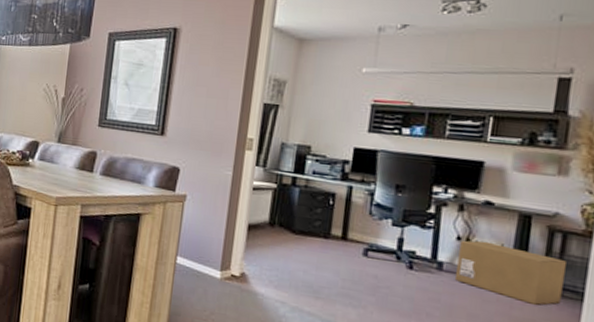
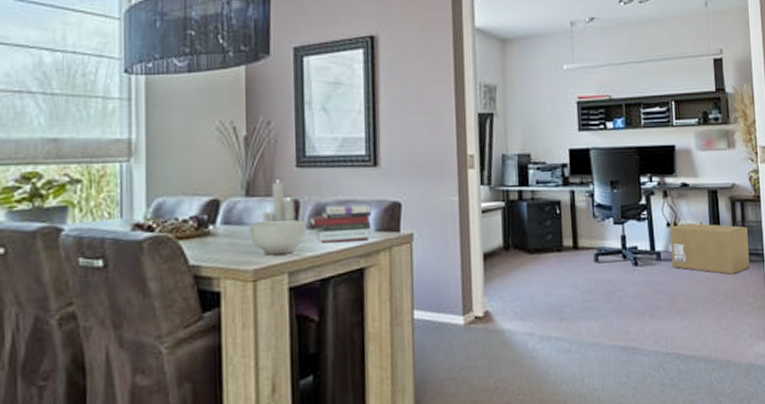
bowl: none [57,162,101,191] -> present [248,219,308,255]
candle: none [67,134,94,168] -> present [262,180,296,222]
books: none [102,159,154,194] -> present [309,203,374,243]

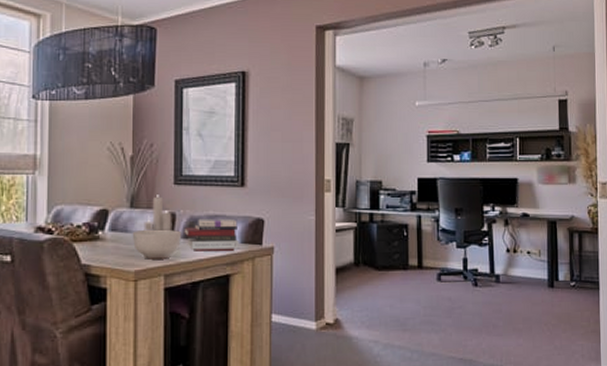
box: present [670,222,750,276] -> none [510,250,585,300]

